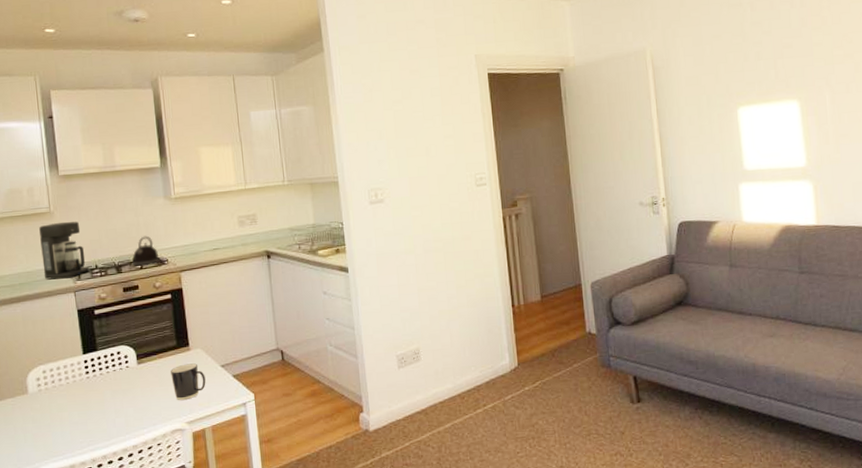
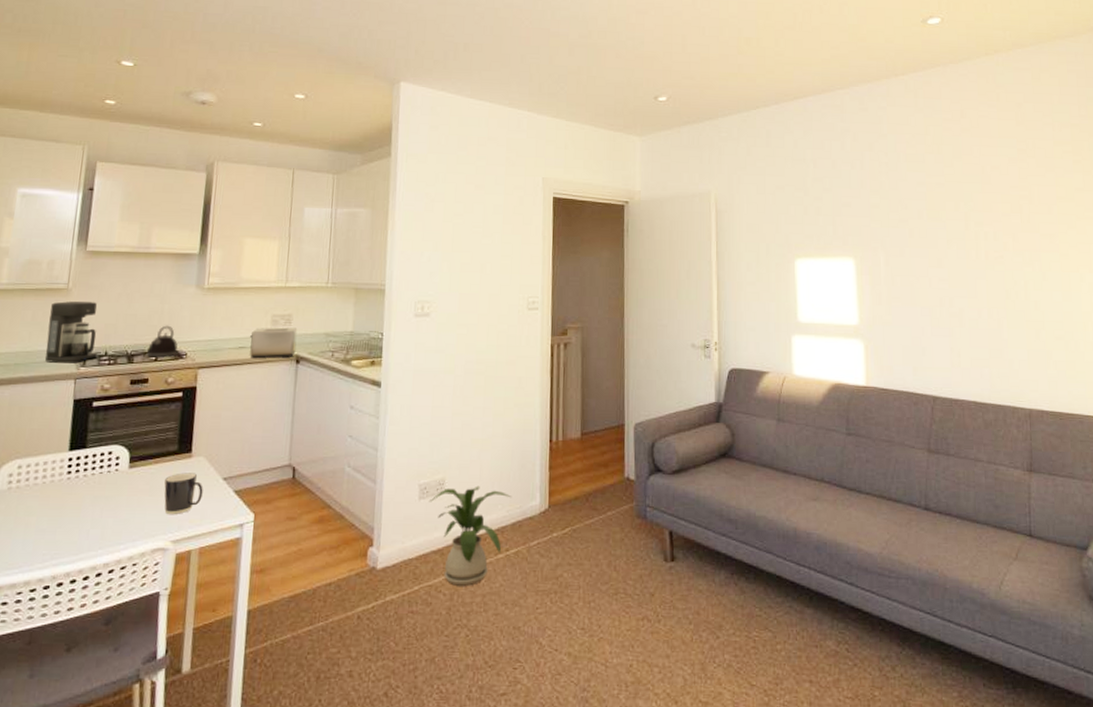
toaster: none [221,226,265,258] -> present [250,327,298,359]
house plant: none [407,351,483,440] -> present [428,485,512,586]

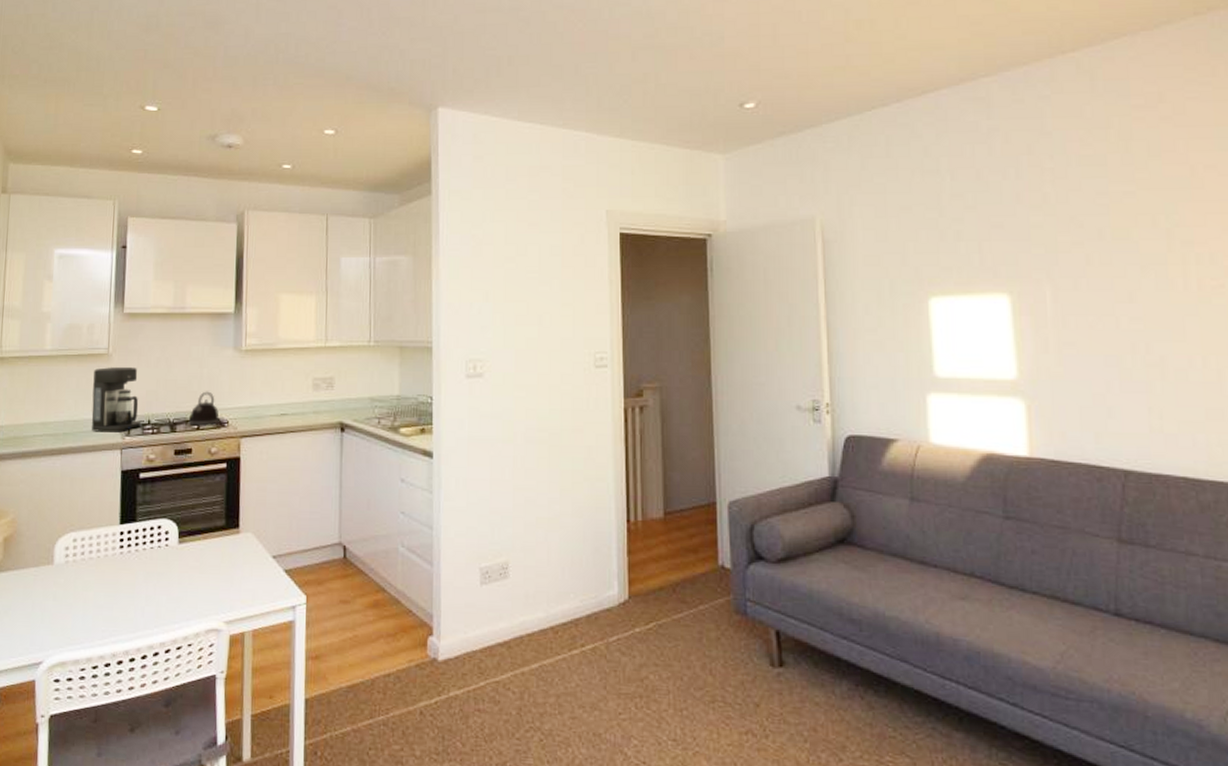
mug: present [164,473,203,514] -> none [214,549,253,593]
toaster: present [250,327,298,359] -> none [292,391,341,427]
house plant: present [428,485,512,586] -> none [491,571,586,684]

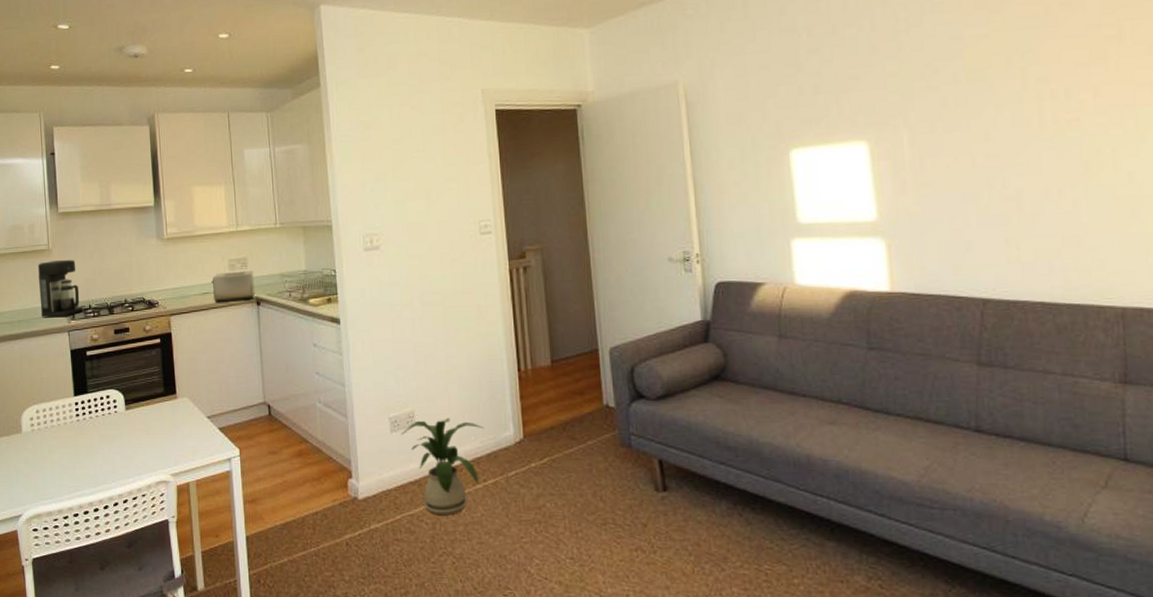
kettle: present [189,391,220,427] -> none [124,277,150,309]
toaster: none [292,391,341,427] -> present [212,270,255,303]
house plant: none [491,571,586,684] -> present [400,417,484,516]

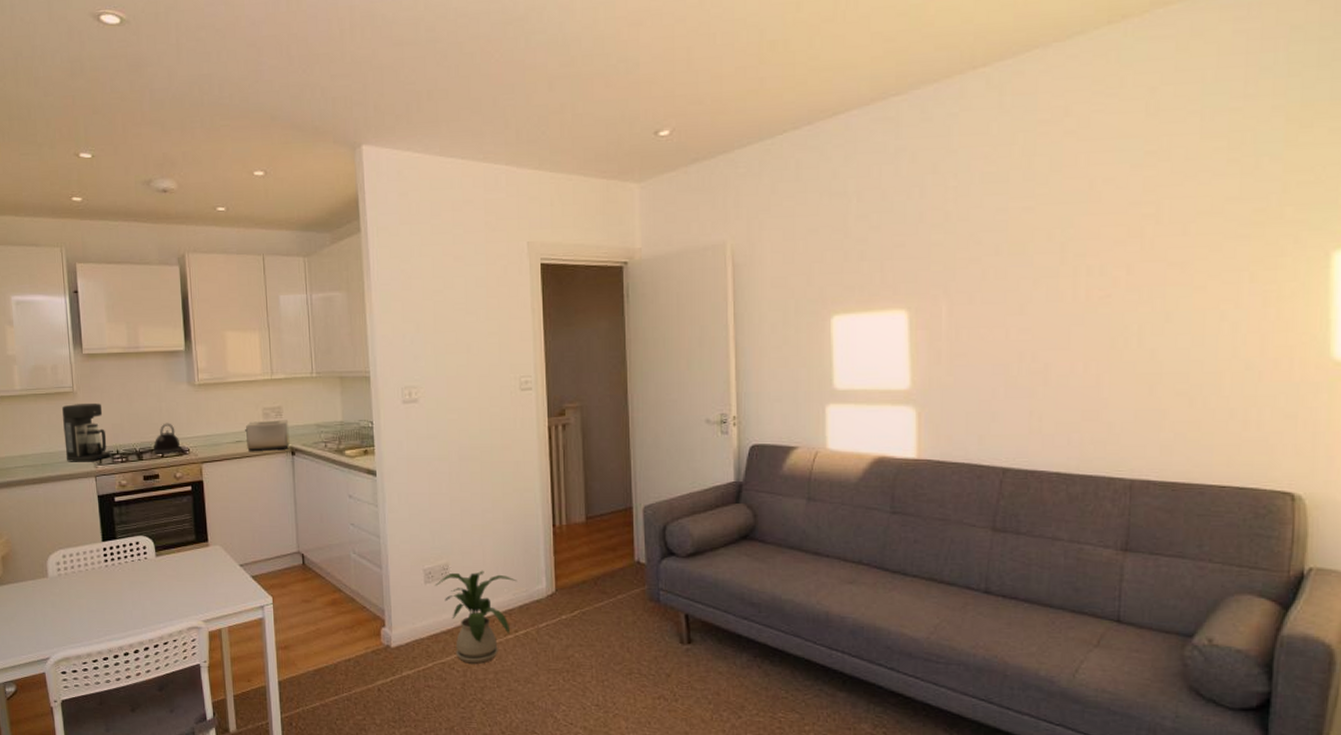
kettle: none [124,277,150,309] -> present [153,423,181,455]

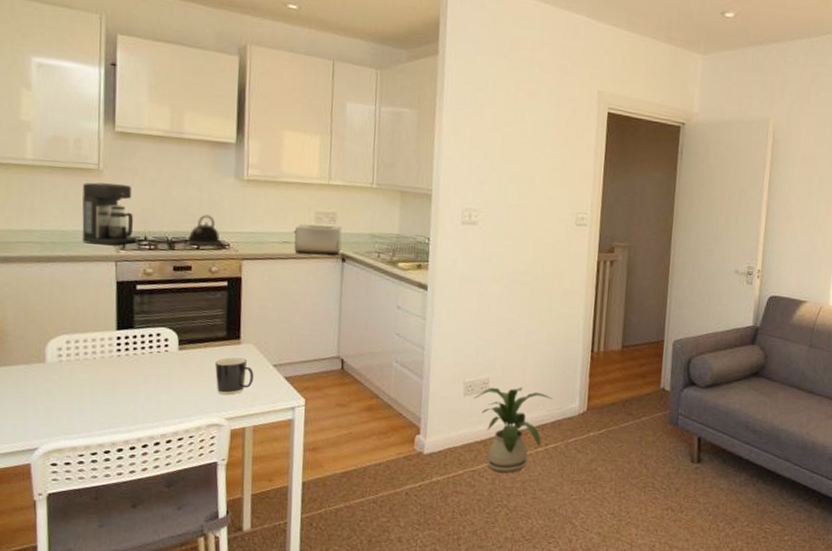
mug: none [189,560,224,597] -> present [215,357,254,395]

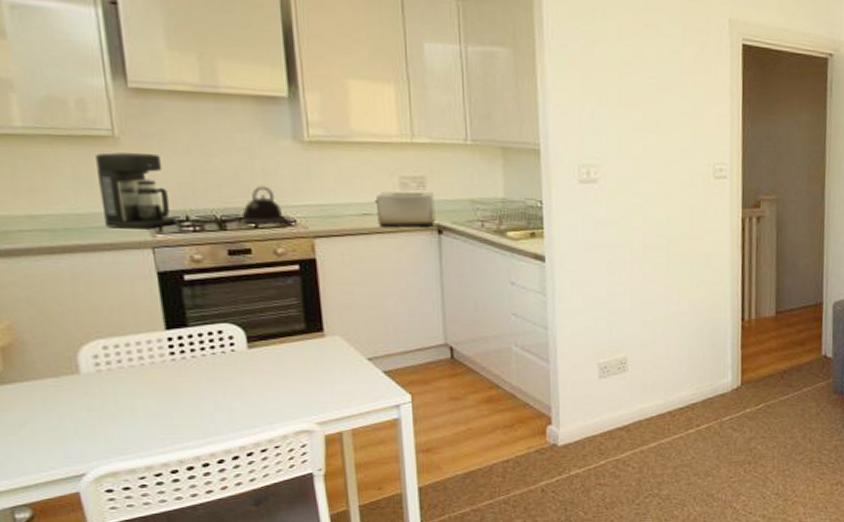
mug: present [215,357,254,395] -> none [296,353,346,396]
house plant: present [473,387,553,473] -> none [610,364,702,459]

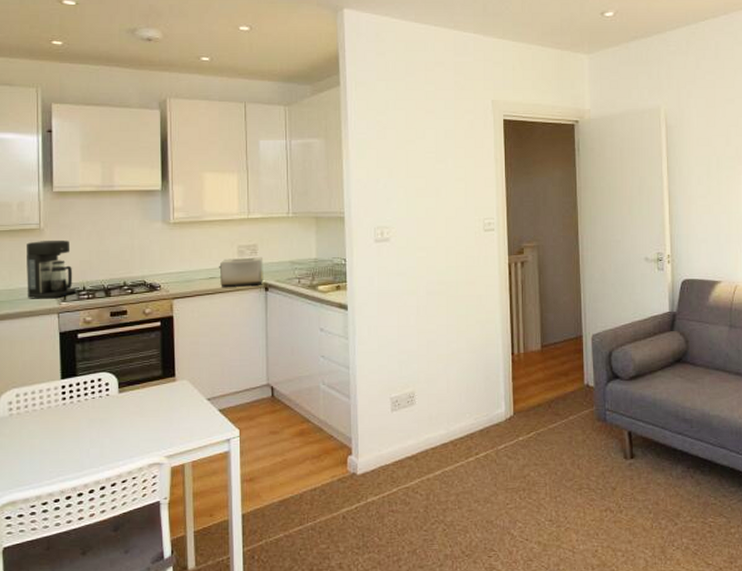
kettle: present [242,185,284,226] -> none [123,260,152,292]

